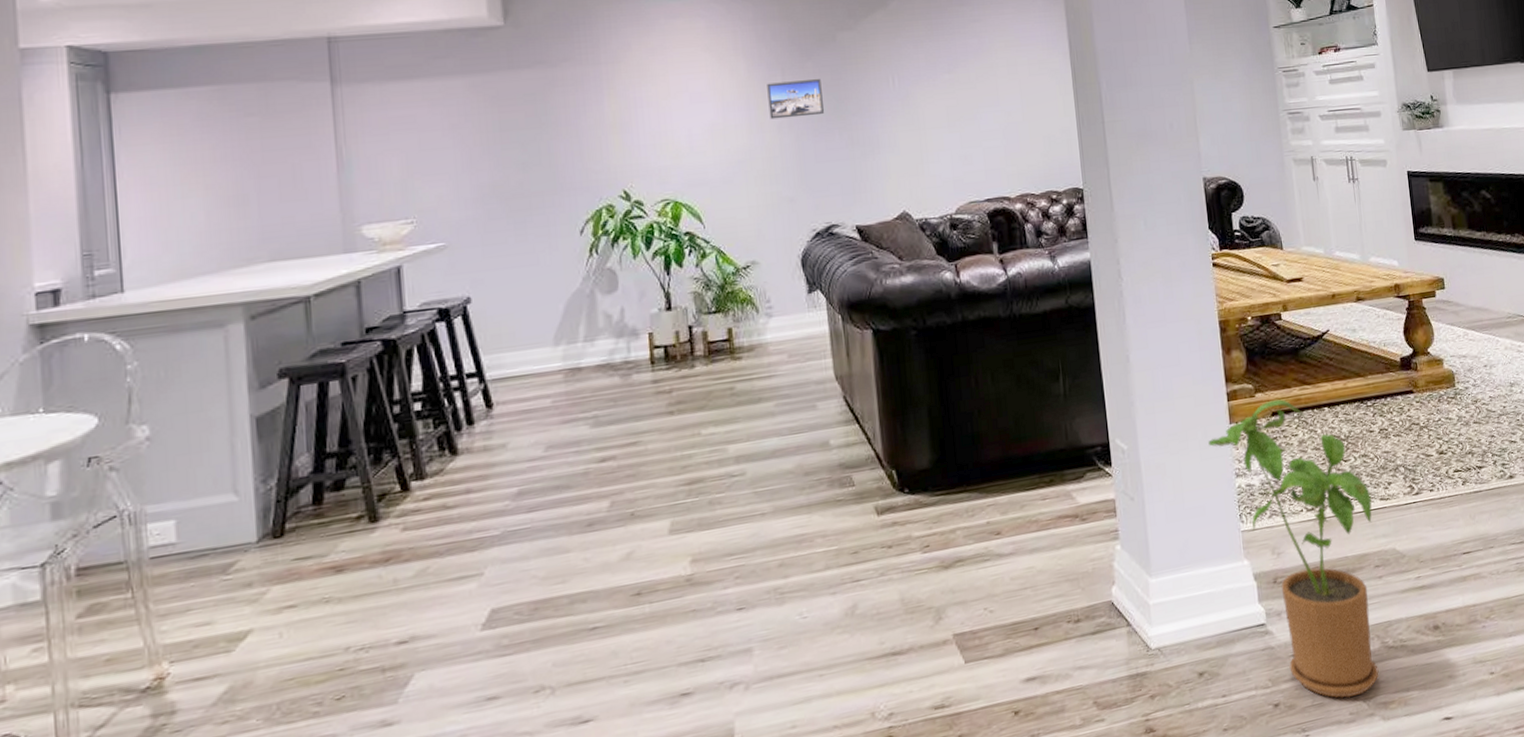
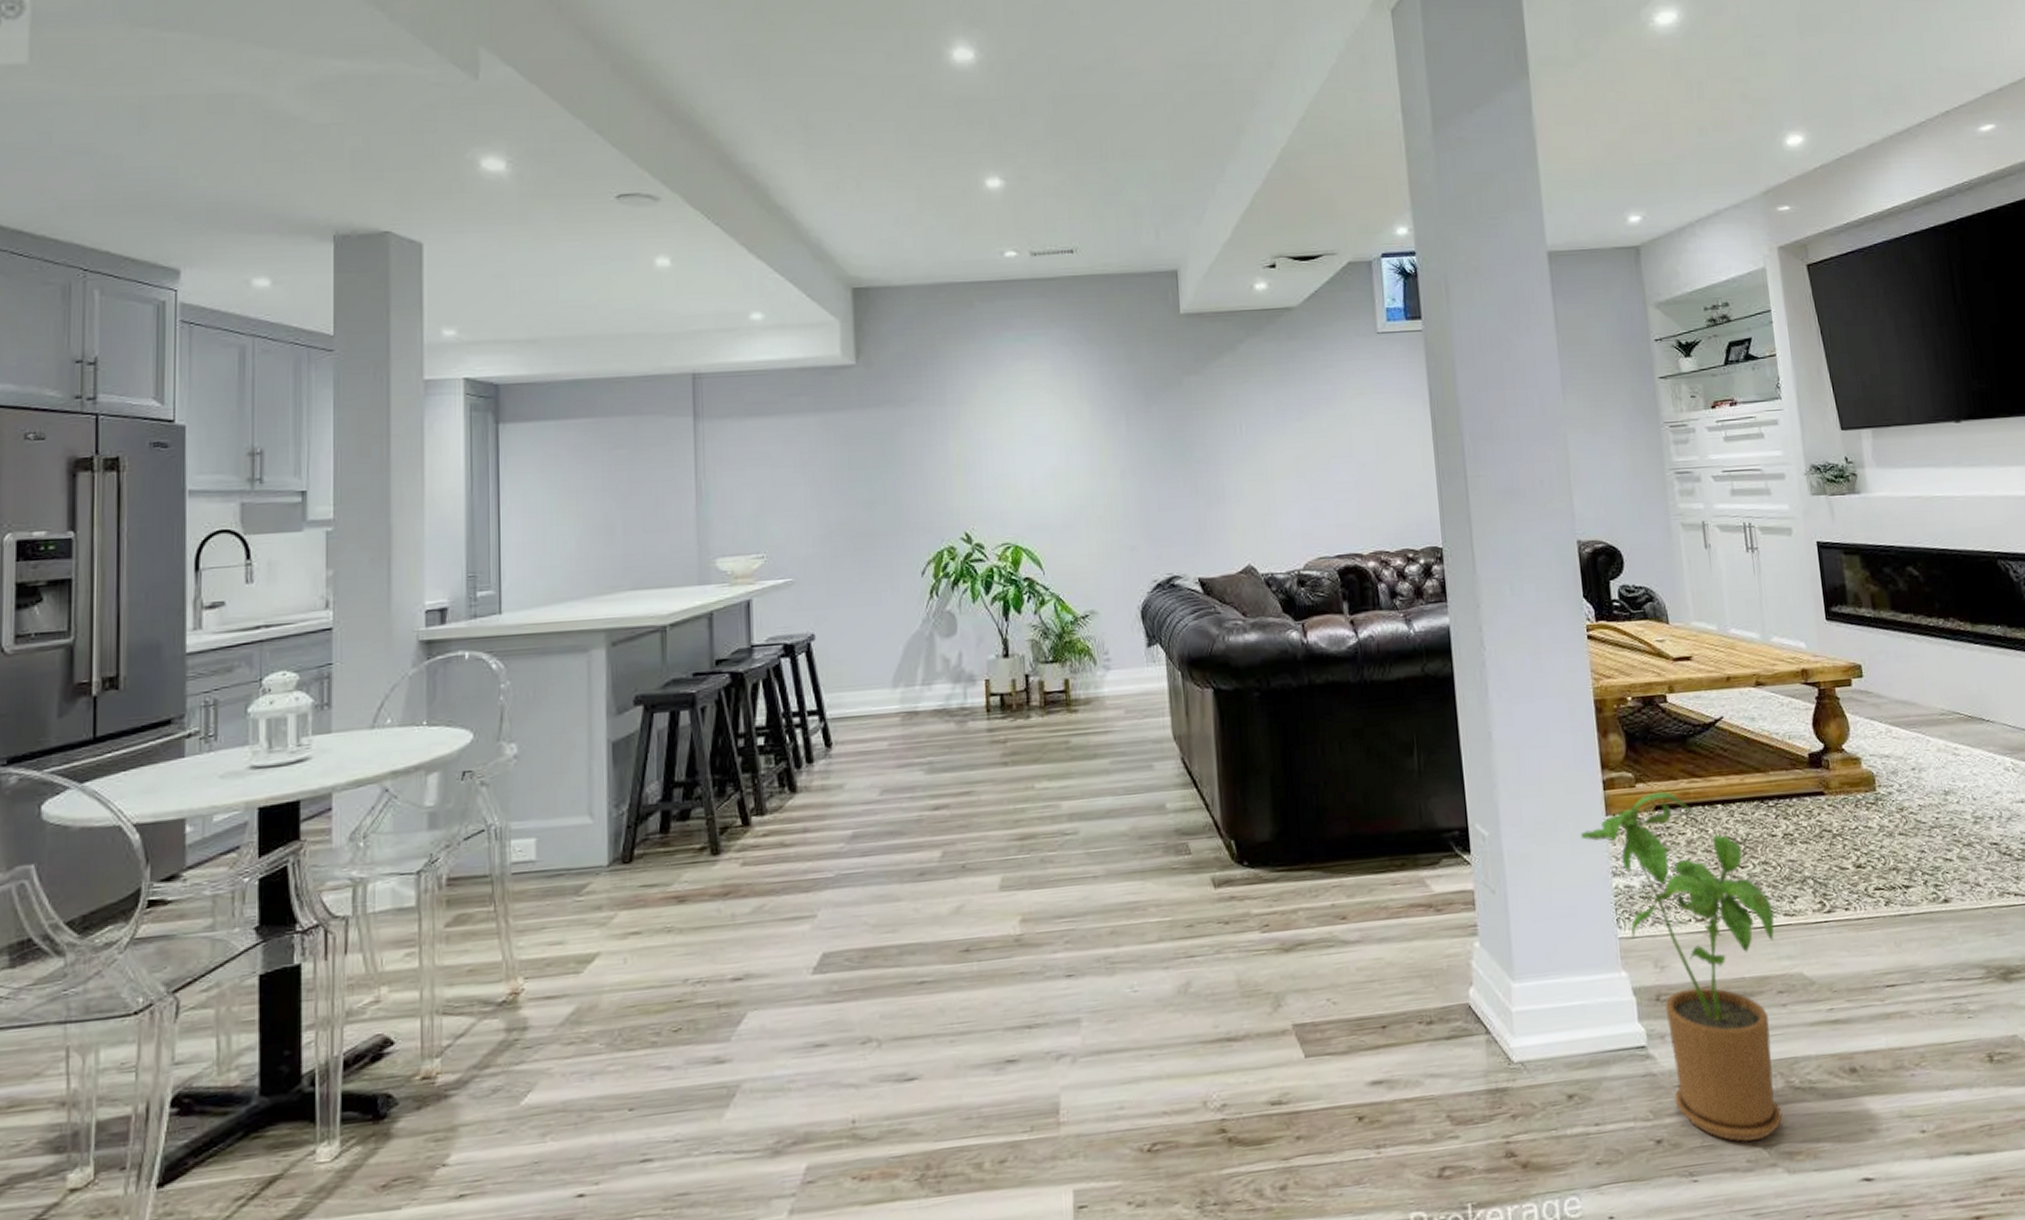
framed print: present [767,79,824,120] -> none [1111,424,1168,465]

